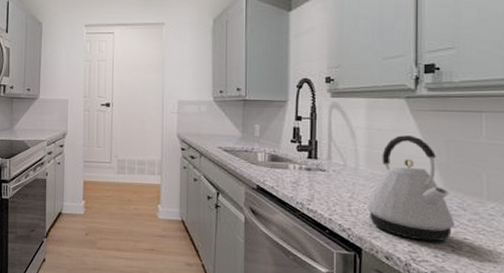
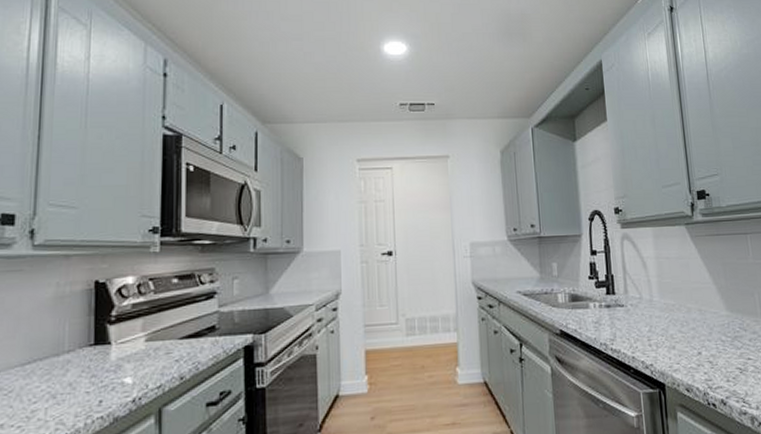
kettle: present [367,135,455,242] -> none [665,261,740,367]

